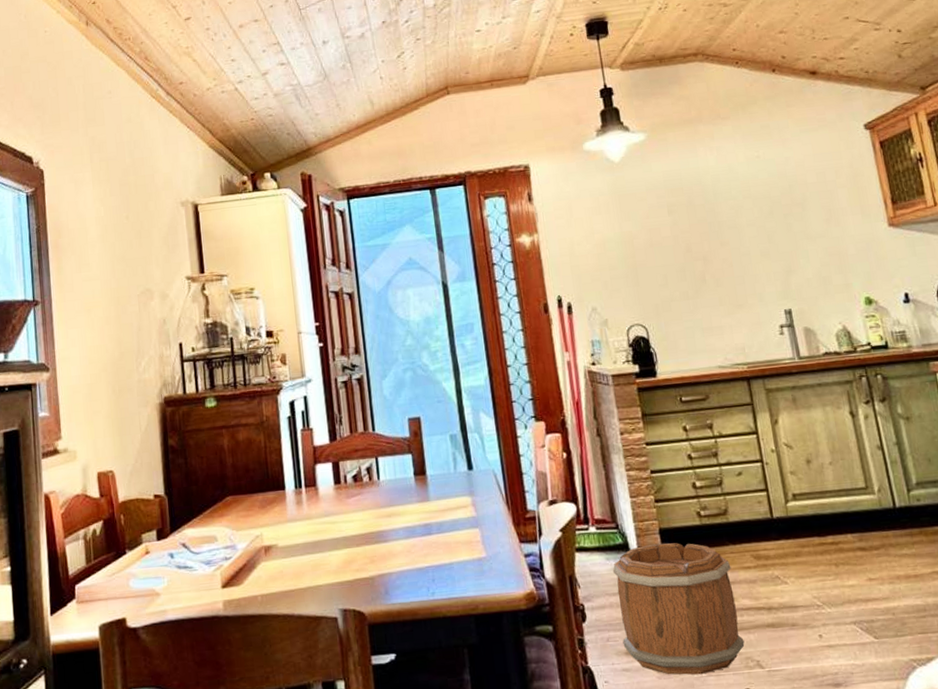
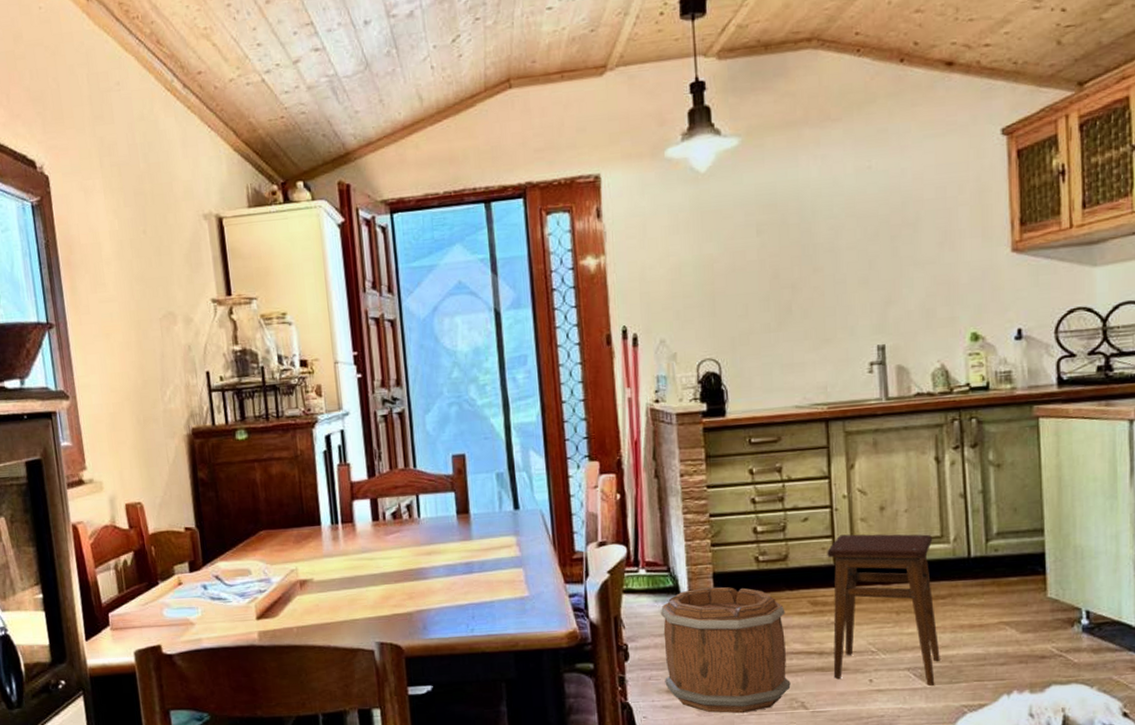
stool: none [763,486,883,640] -> present [827,534,940,686]

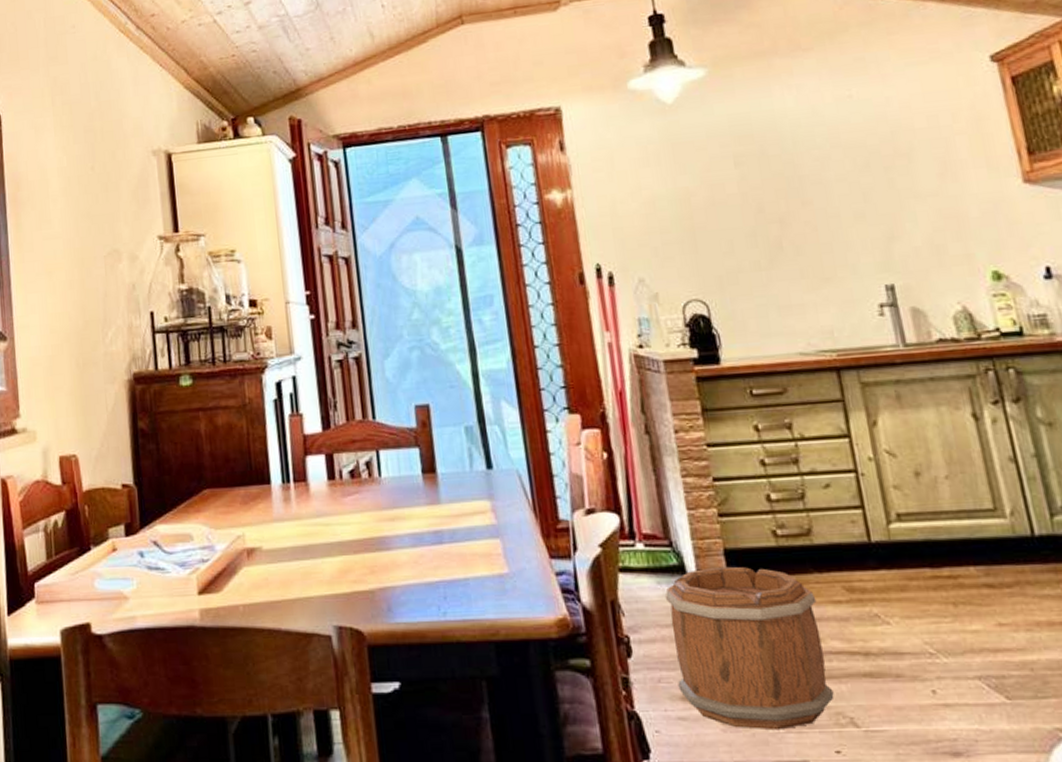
stool: present [827,534,940,686] -> none [857,504,1018,701]

